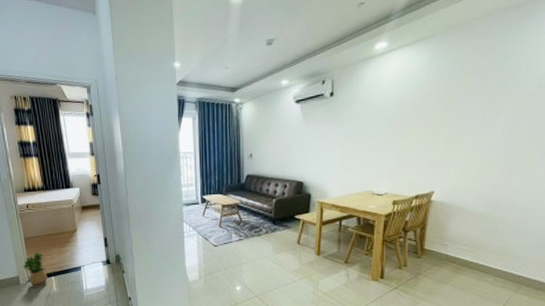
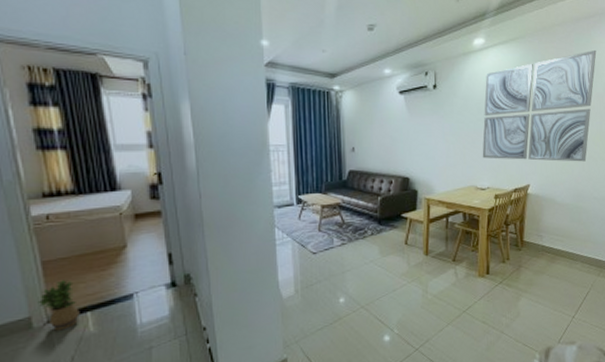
wall art: none [380,42,529,168] -> present [482,49,597,162]

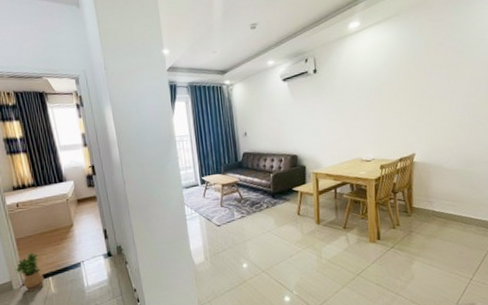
wall art: present [482,49,597,162] -> none [363,16,477,132]

